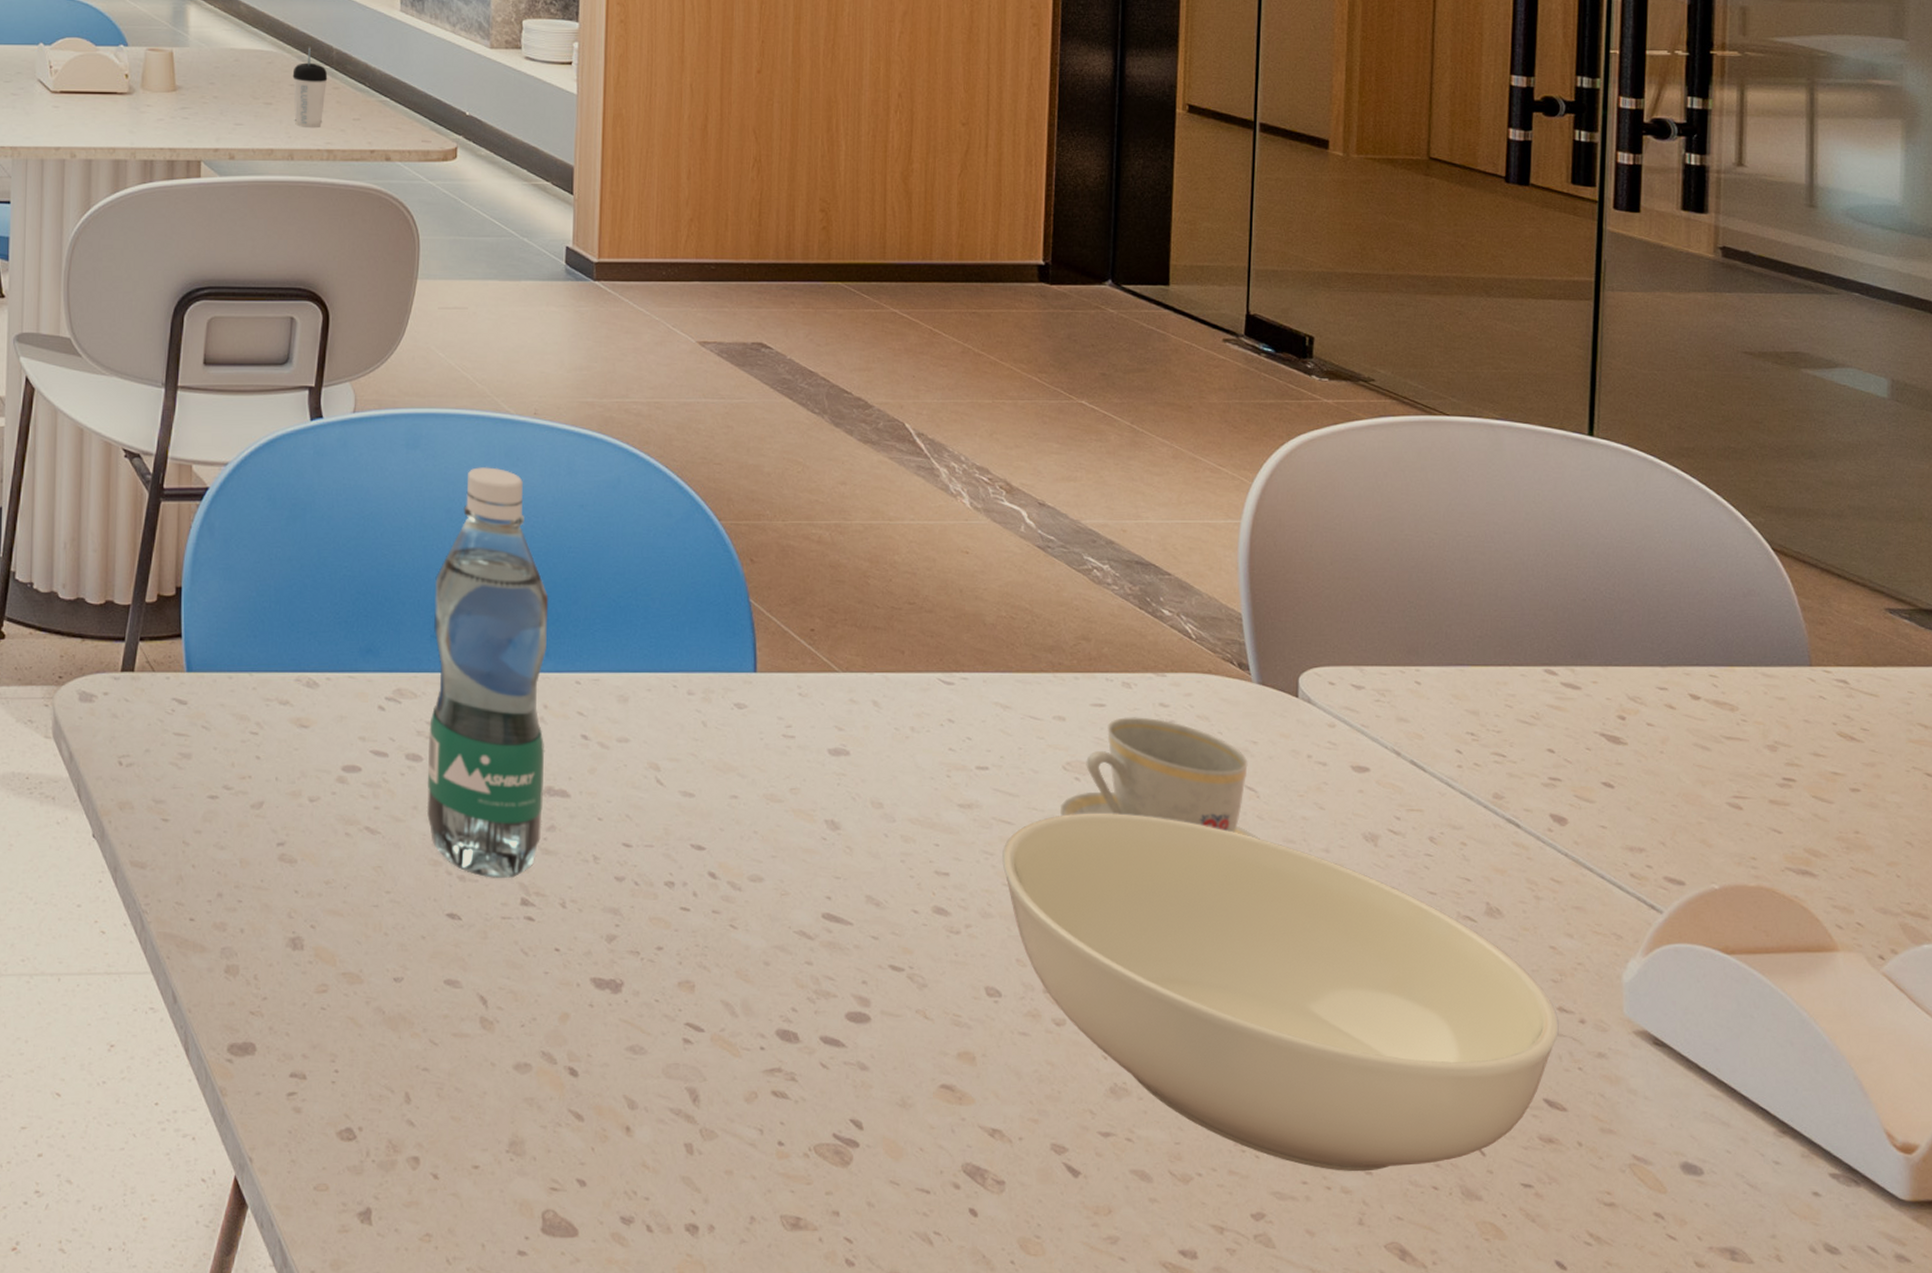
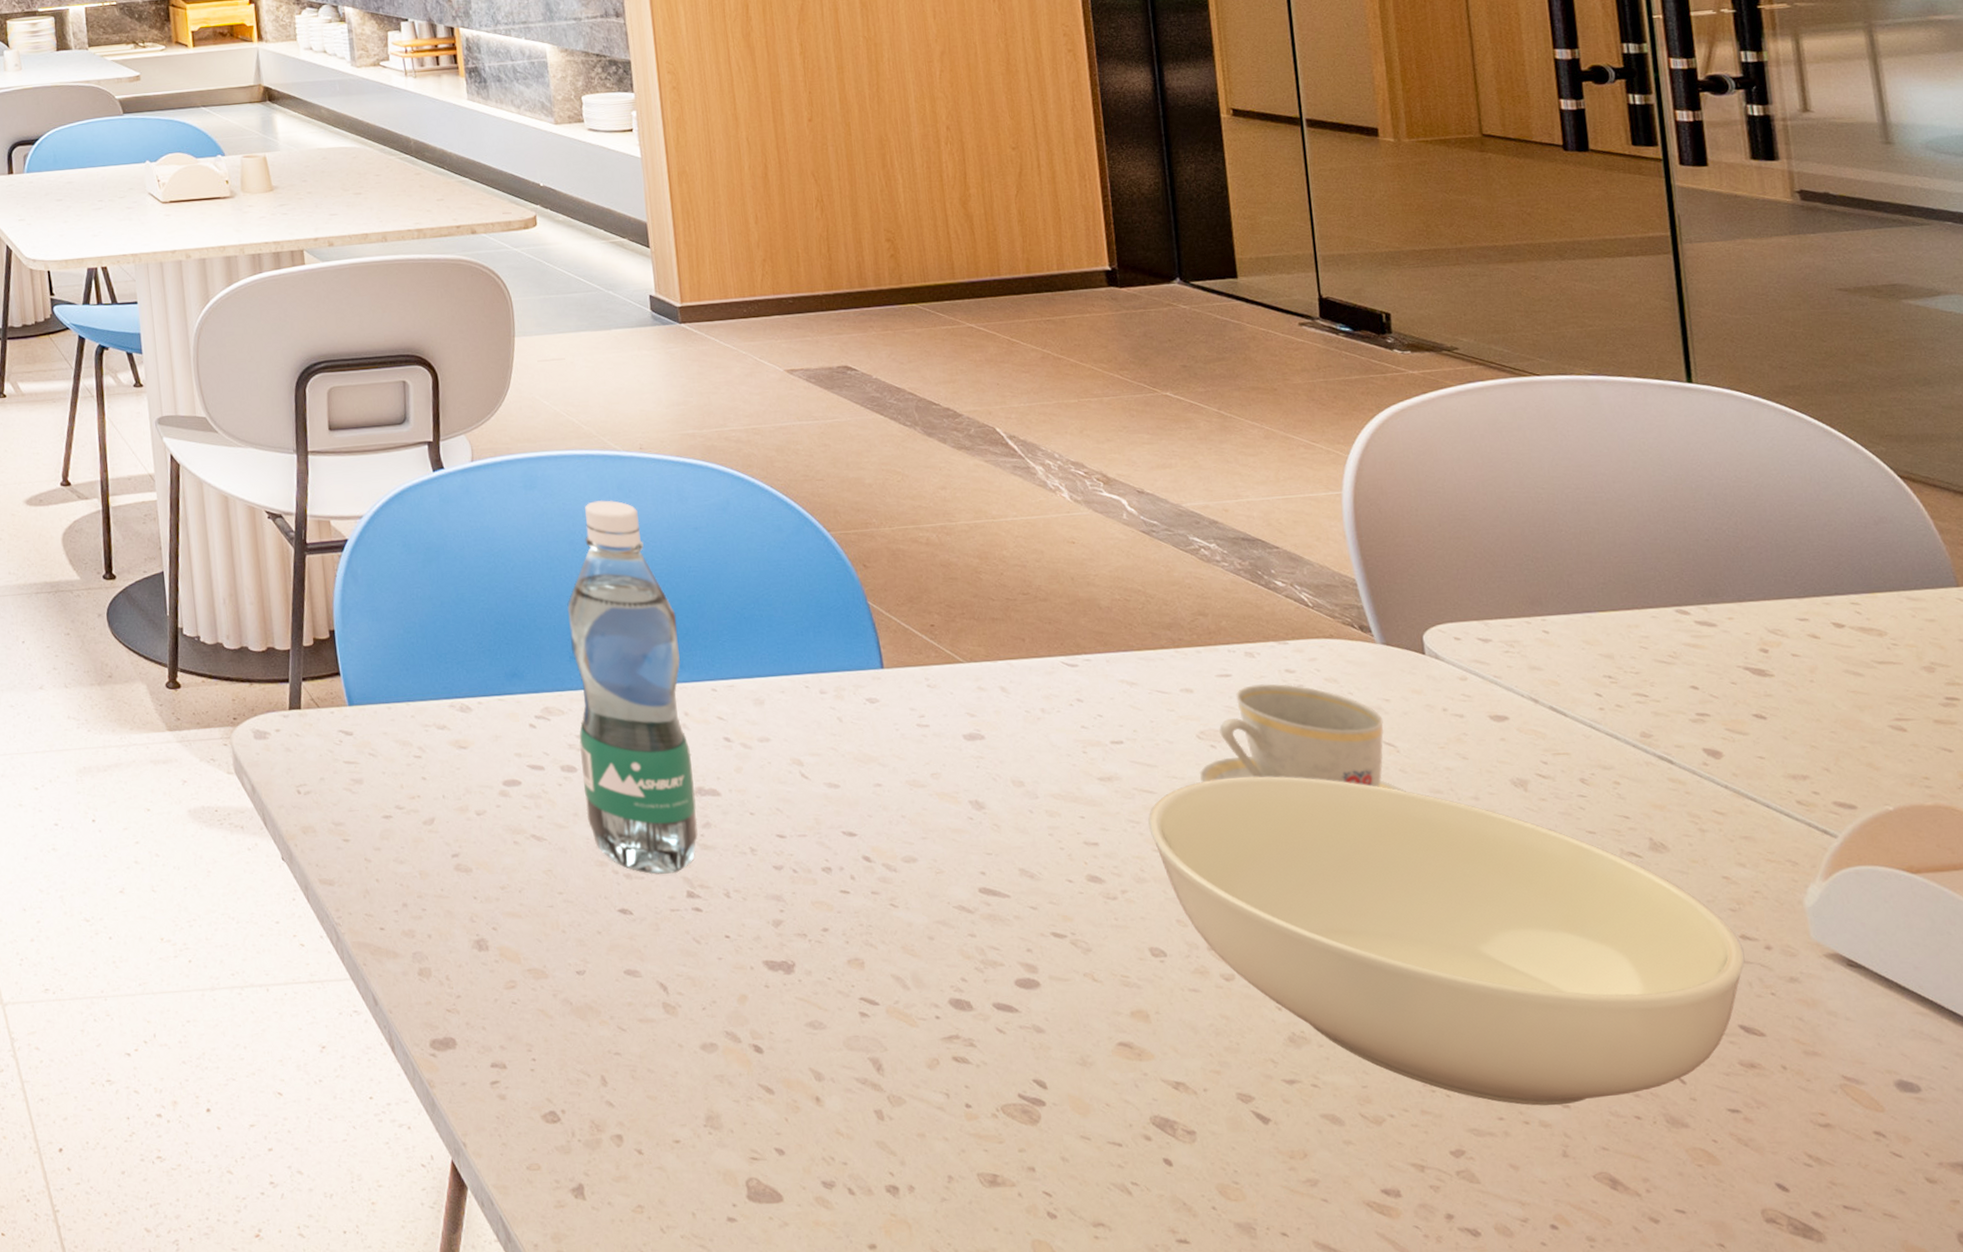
beverage cup: present [292,47,328,129] -> none [376,140,409,212]

